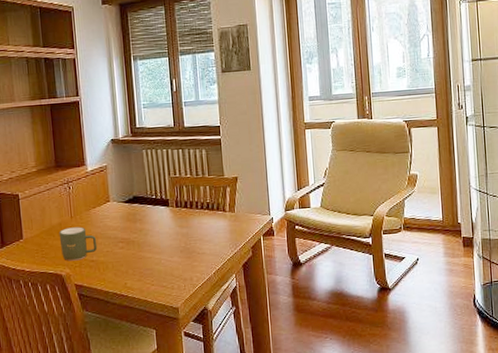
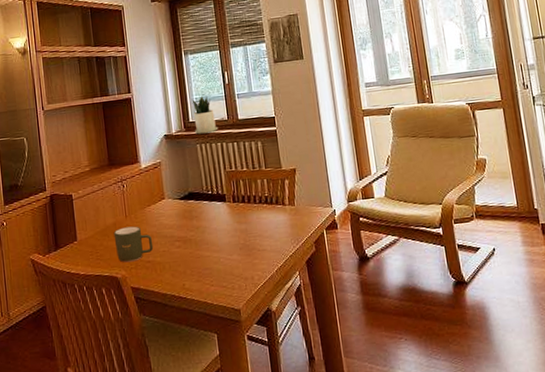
planter: none [139,103,165,140] -> present [192,96,219,135]

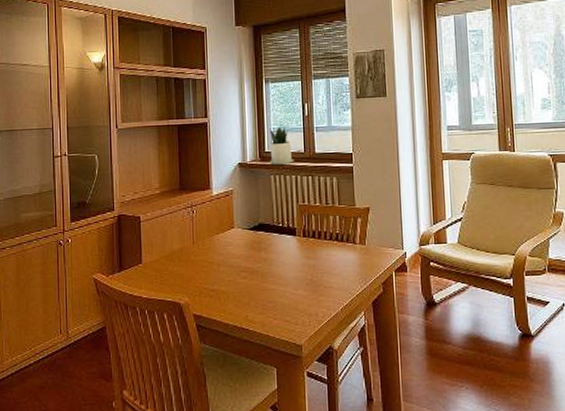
mug: present [113,226,154,263] -> none [179,253,219,289]

